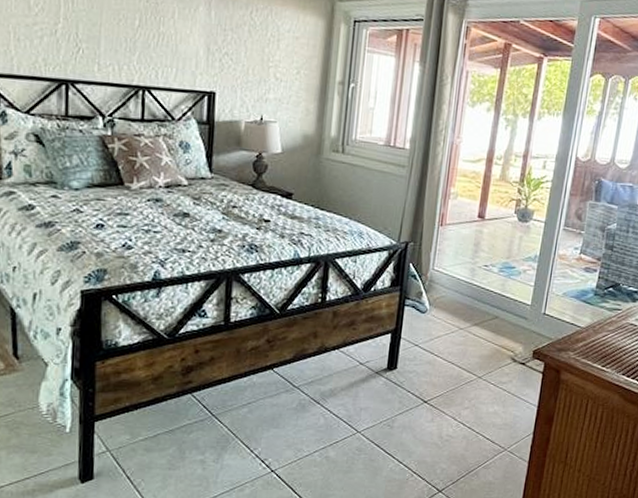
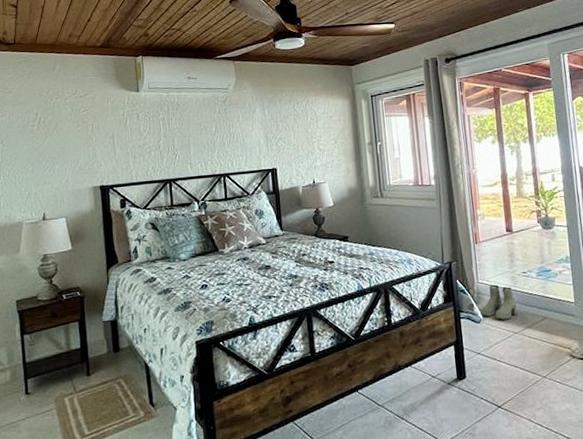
boots: none [429,274,470,314] -> present [481,284,517,320]

